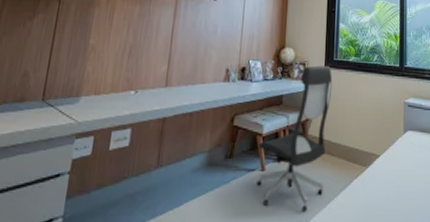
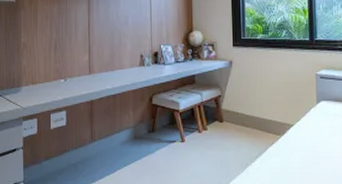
office chair: present [257,65,333,212] -> none [176,45,242,176]

